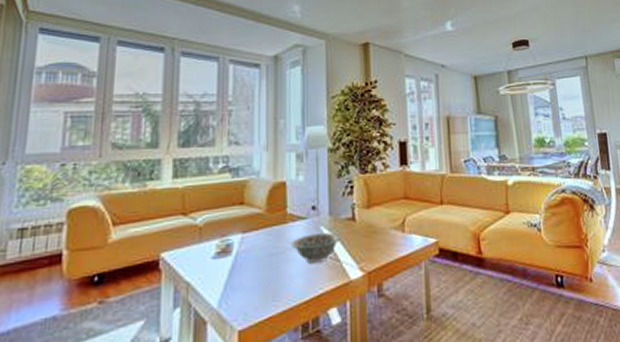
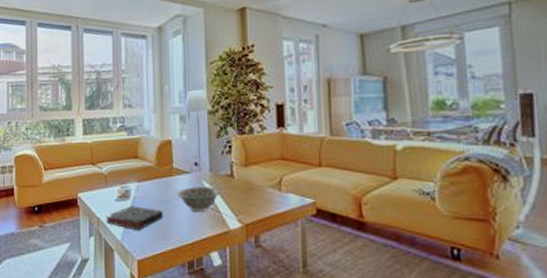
book: none [198,262,274,293] -> present [106,206,164,230]

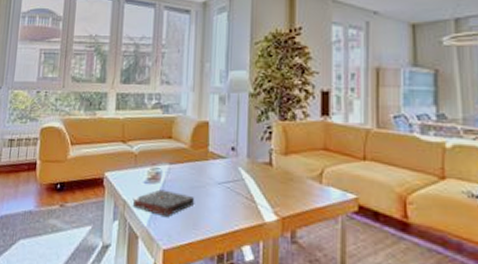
decorative bowl: present [177,187,221,212] -> none [211,173,258,201]

